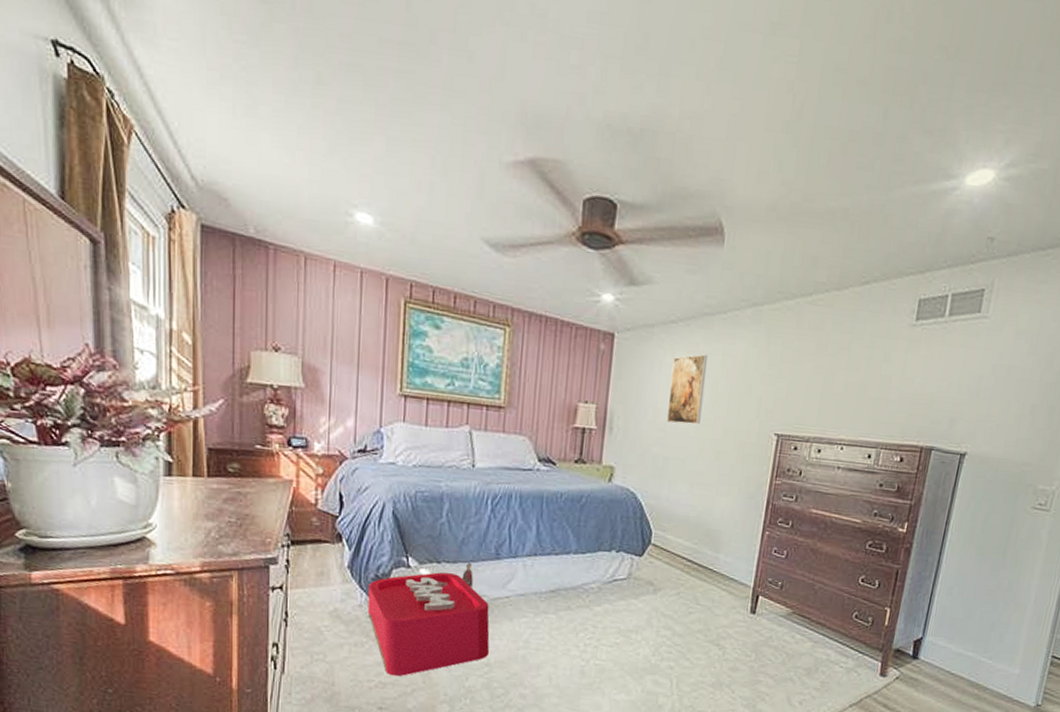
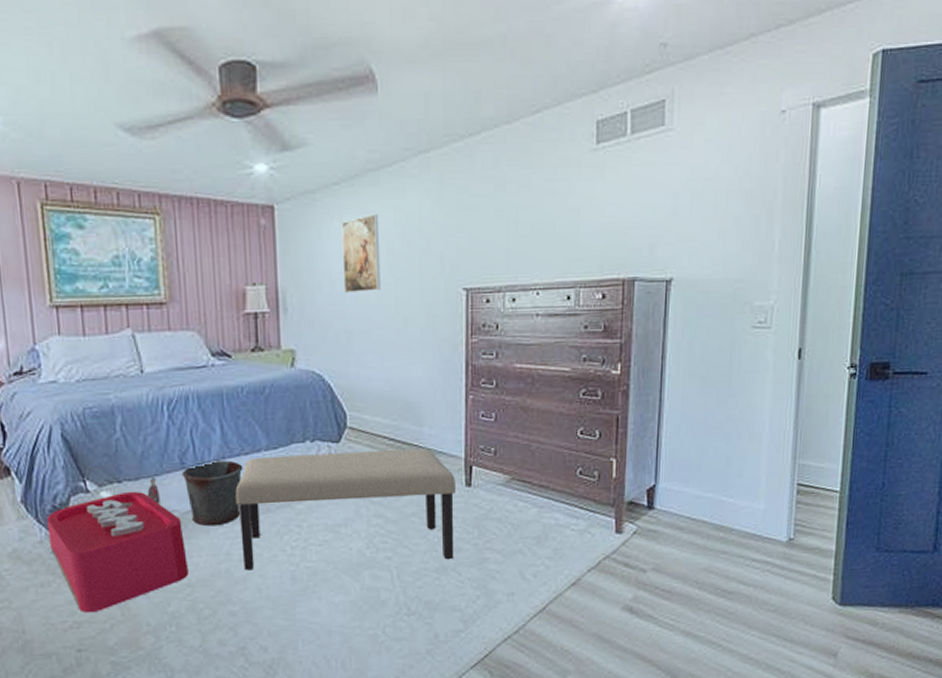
bucket: none [495,555,552,616] -> present [181,460,243,527]
bench: none [539,559,742,677] -> present [235,449,455,571]

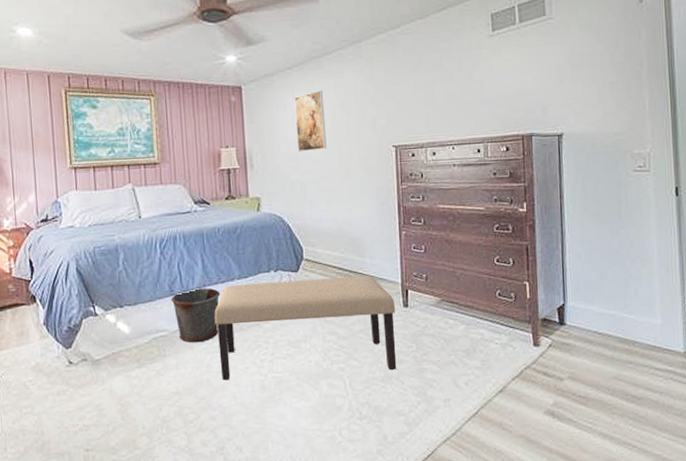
storage bin: present [47,477,188,613] -> none [63,303,177,418]

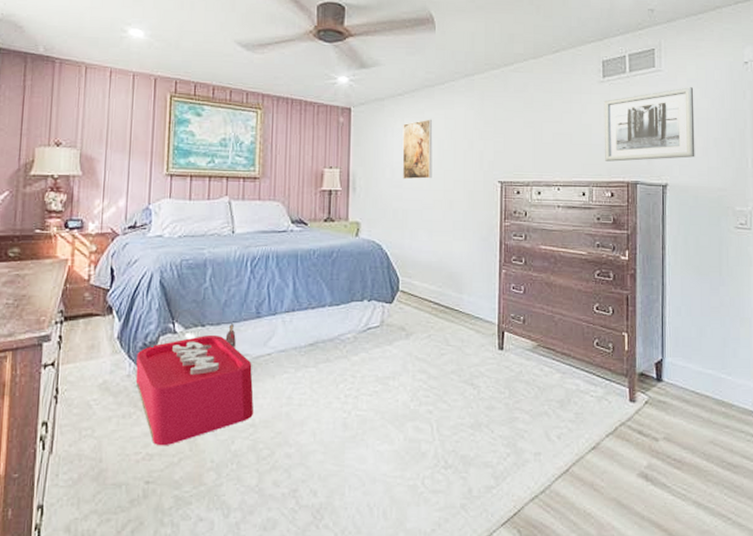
storage bin: none [63,303,177,418] -> present [135,324,254,446]
bucket: present [171,288,220,343] -> none [256,312,309,371]
bench: present [214,276,397,381] -> none [300,312,490,417]
wall art: none [494,32,590,116] -> present [603,87,695,162]

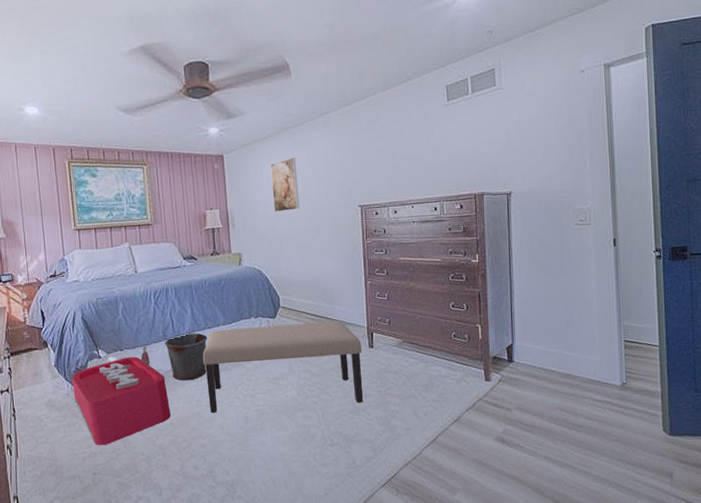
bucket: none [256,312,309,371] -> present [164,333,208,381]
bench: none [300,312,490,417] -> present [202,321,364,413]
wall art: present [603,87,695,162] -> none [449,100,536,178]

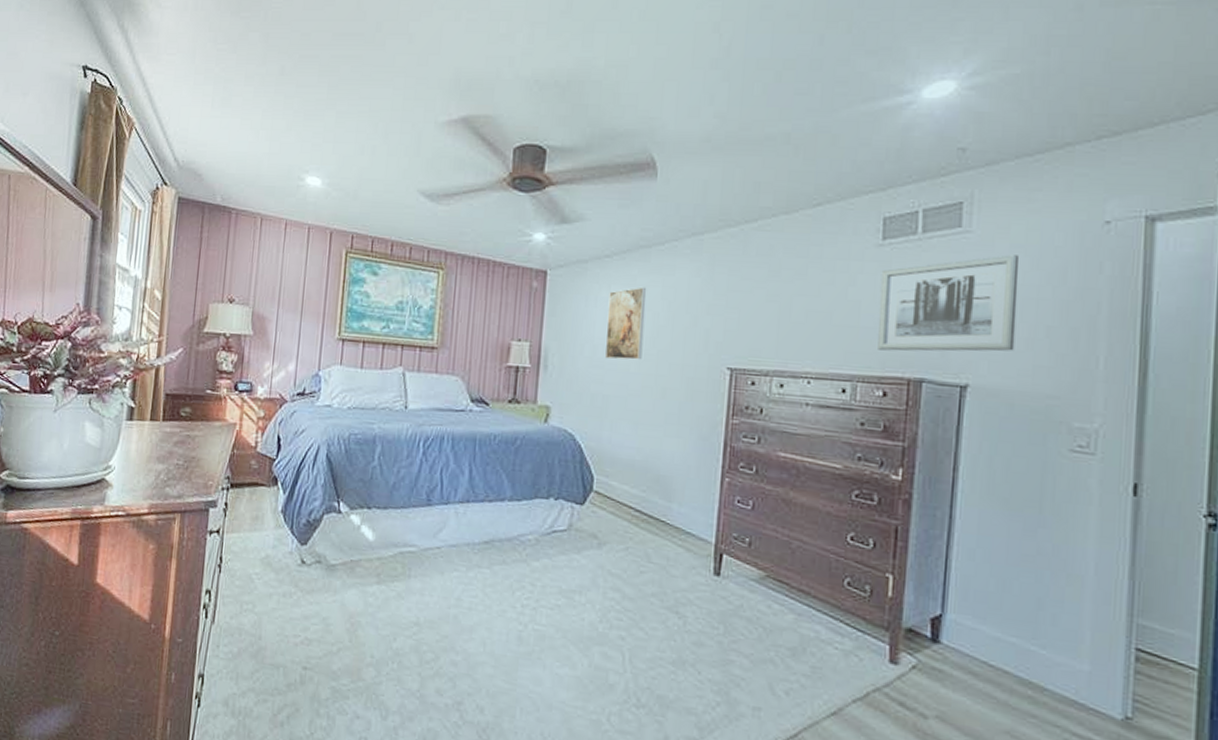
storage bin: present [72,346,171,446] -> none [297,509,420,633]
bucket: present [164,333,208,381] -> none [426,502,486,569]
bench: present [202,321,364,413] -> none [472,506,703,654]
wall art: none [449,100,536,178] -> present [878,255,1019,352]

